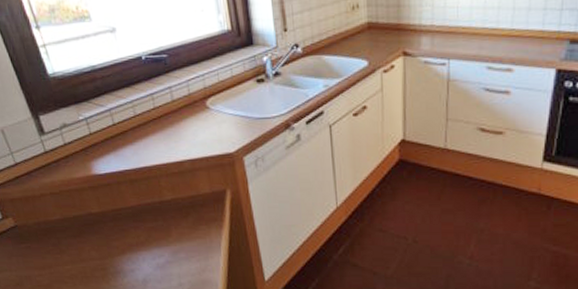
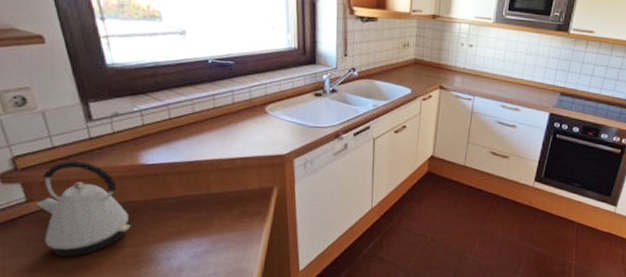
kettle: none [10,176,95,271] -> present [36,161,131,257]

